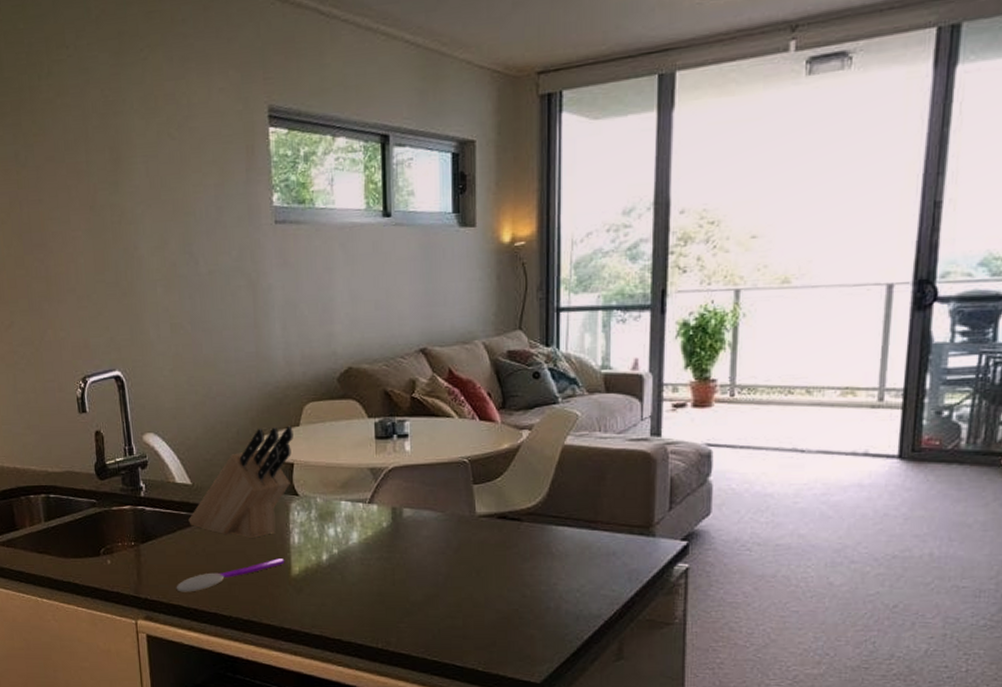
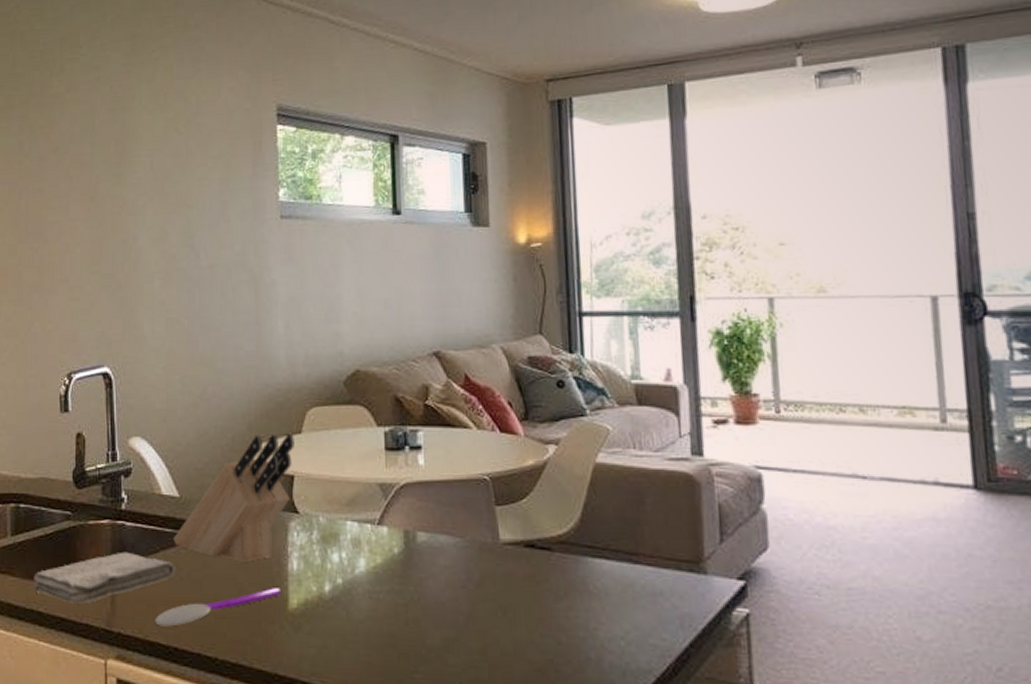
washcloth: none [68,532,192,576] -> present [34,551,175,604]

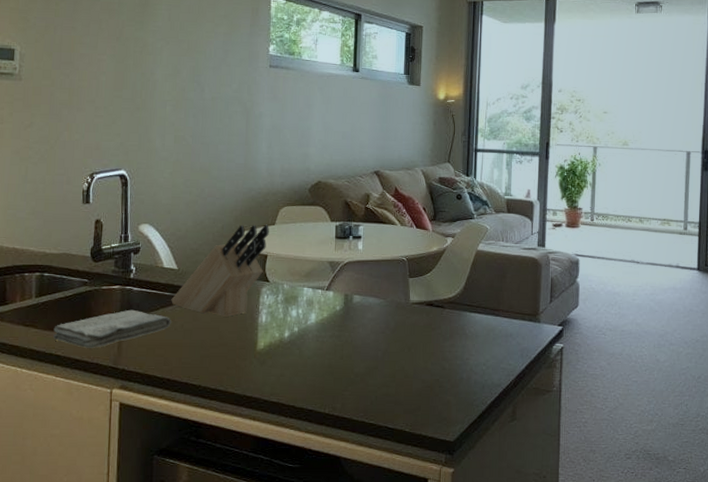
spoon: present [154,588,282,627] -> none [152,335,253,364]

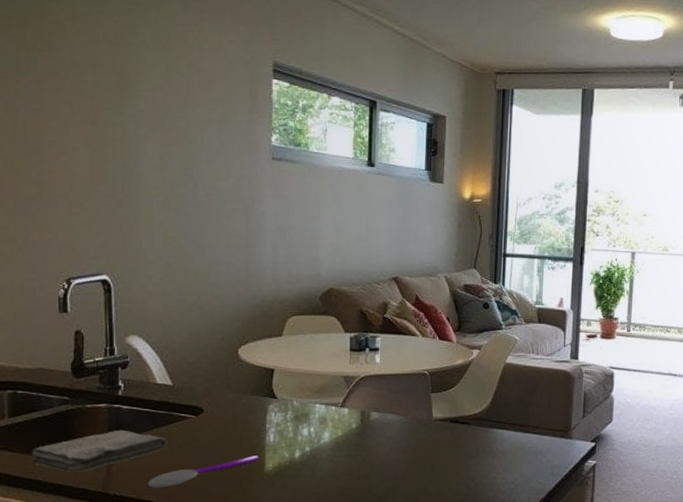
spoon: none [152,335,253,364] -> present [147,456,260,488]
knife block: present [171,224,269,317] -> none [166,335,276,436]

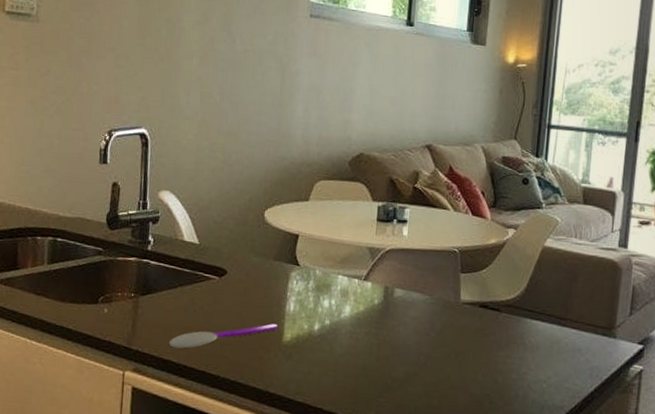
washcloth: present [31,429,167,472] -> none [65,285,190,325]

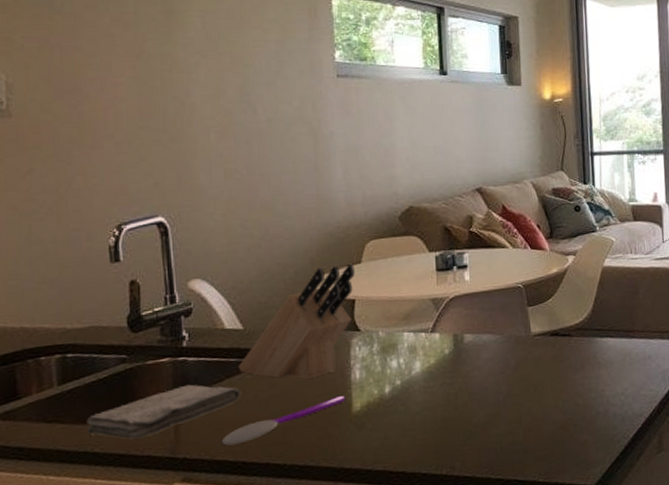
washcloth: none [65,285,190,325] -> present [86,384,241,440]
knife block: none [191,198,302,302] -> present [238,263,355,379]

